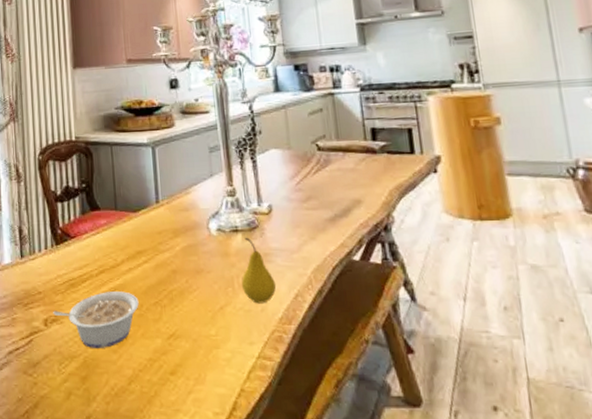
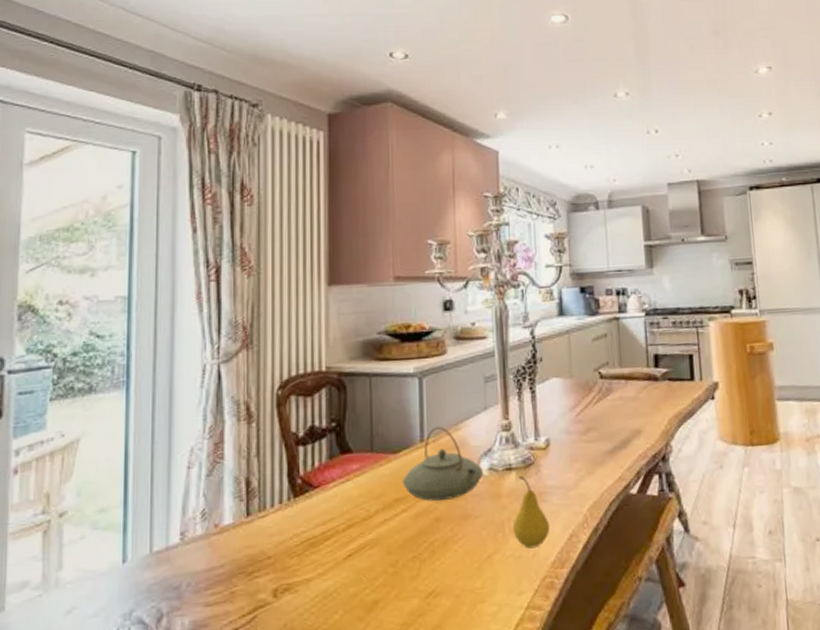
legume: present [53,291,139,348] -> none [285,547,394,619]
teapot: none [142,190,212,255] -> present [402,426,483,501]

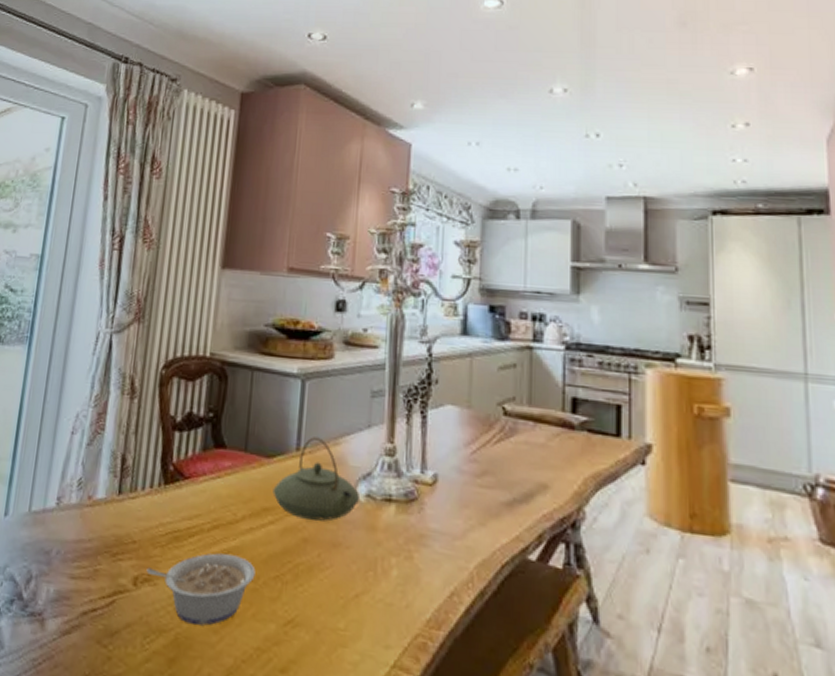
legume: none [285,547,394,619] -> present [146,553,256,626]
fruit: present [512,475,551,549] -> none [385,510,429,598]

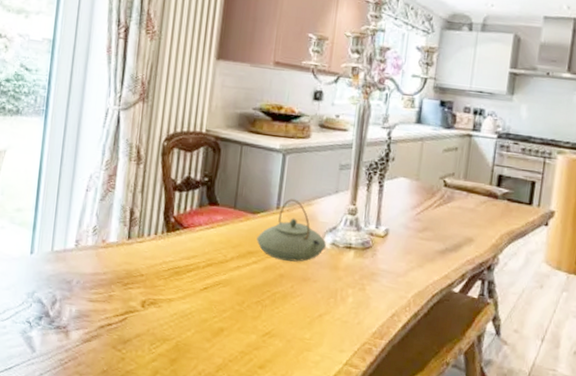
legume: present [146,553,256,626] -> none [152,284,241,336]

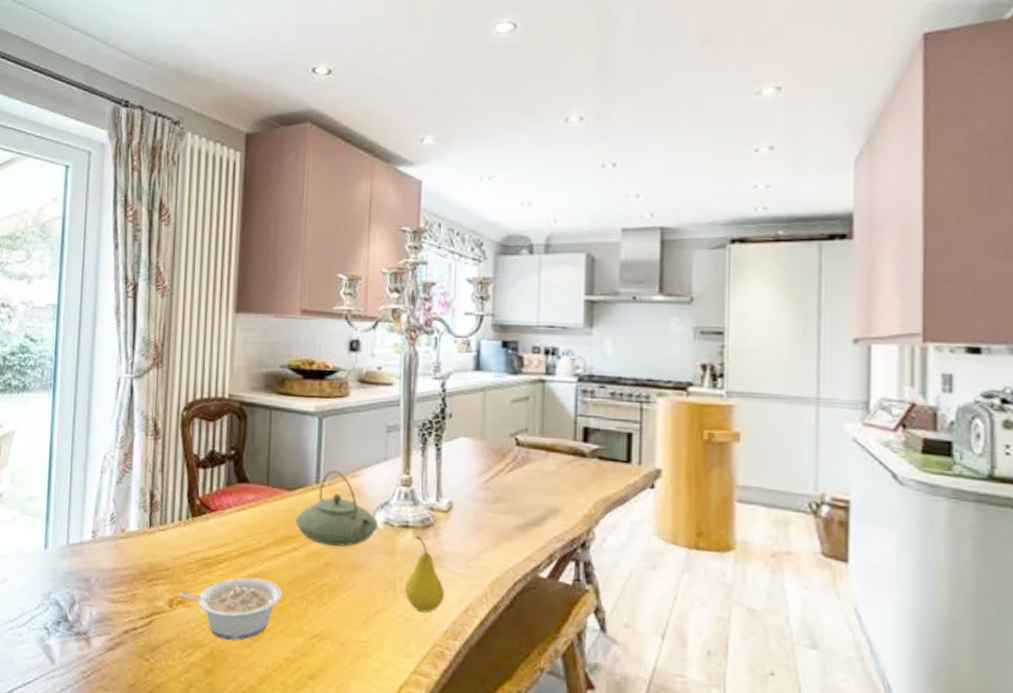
legume: none [152,284,241,336] -> present [180,577,282,641]
fruit: none [343,255,377,318] -> present [404,535,446,613]

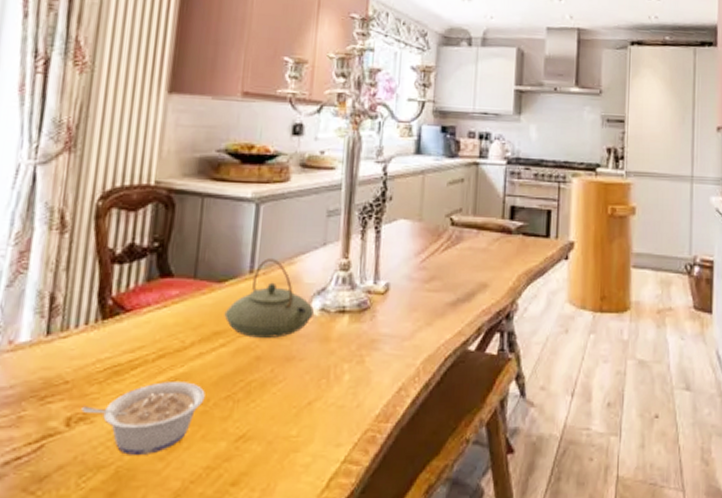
fruit: present [404,535,446,613] -> none [338,319,379,399]

